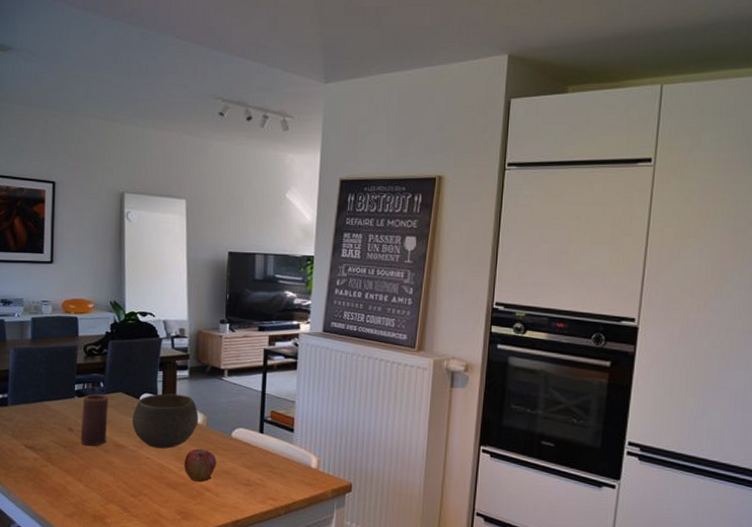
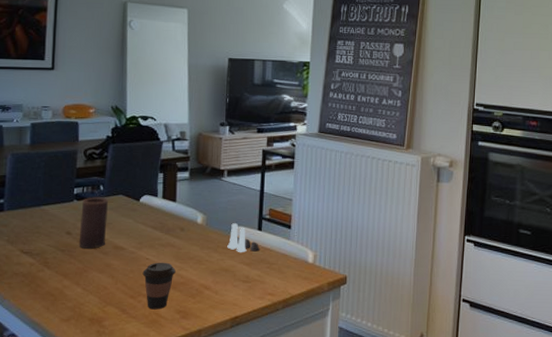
bowl: present [132,393,199,449] -> none [132,195,199,249]
coffee cup: none [143,461,176,510] -> present [142,262,176,310]
apple: present [184,448,216,482] -> none [183,248,216,280]
salt and pepper shaker set: none [228,425,262,455] -> present [227,223,260,252]

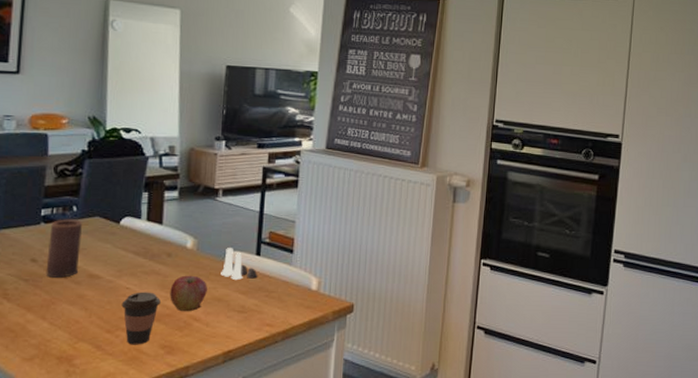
apple: none [183,248,216,280] -> present [170,275,207,311]

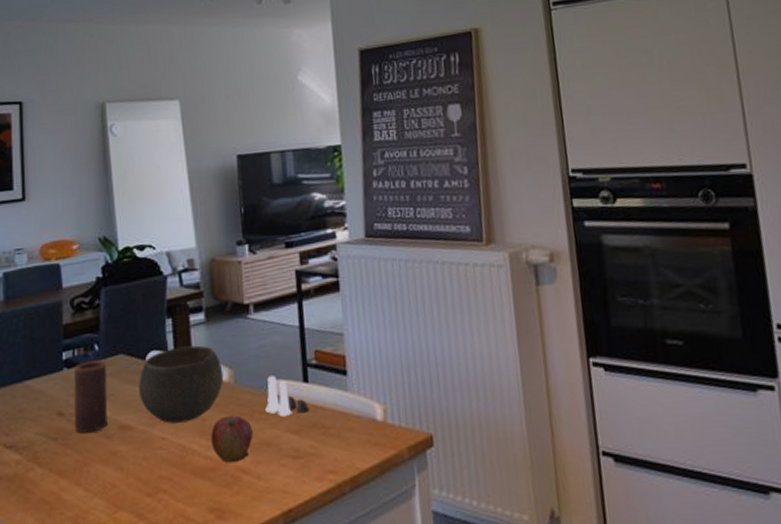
bowl: none [110,216,189,277] -> present [139,345,224,423]
coffee cup: present [121,292,161,345] -> none [159,441,202,510]

